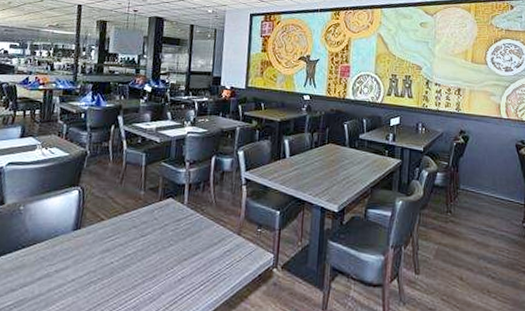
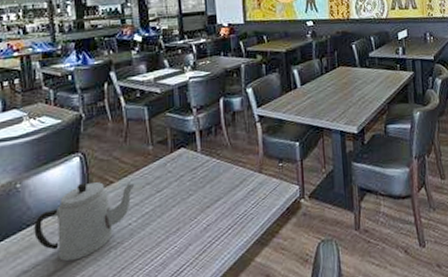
teapot: none [27,215,123,288] -> present [34,181,135,262]

